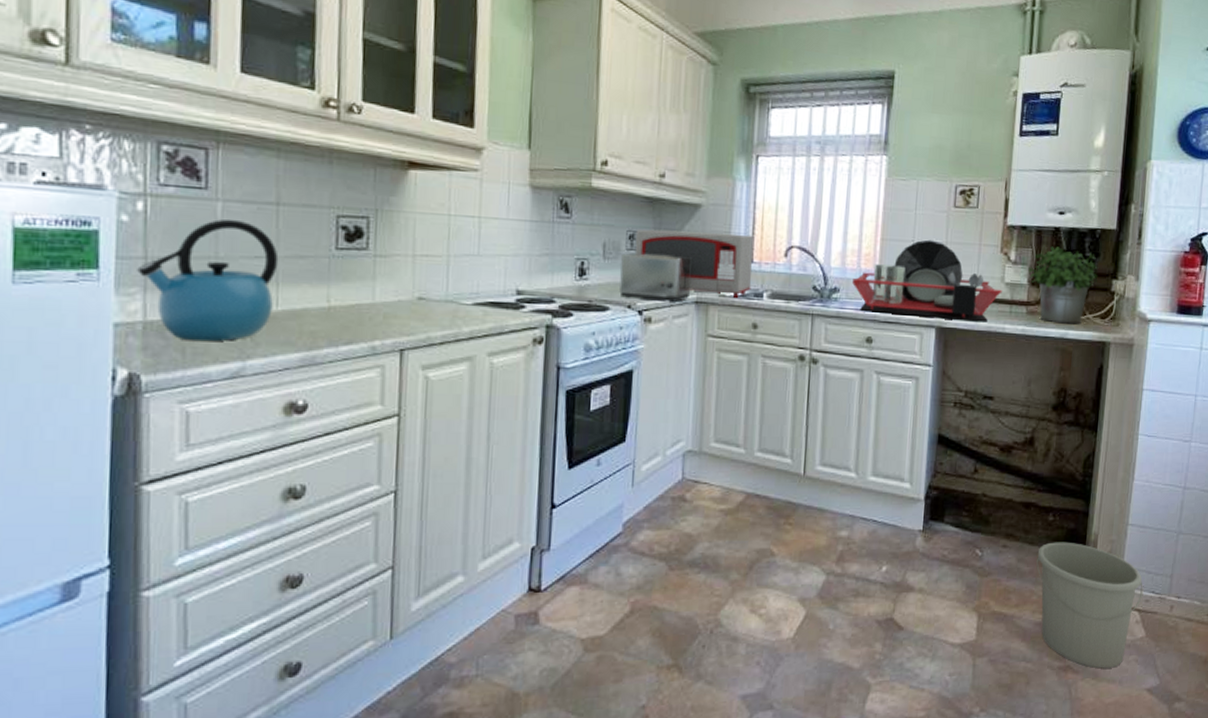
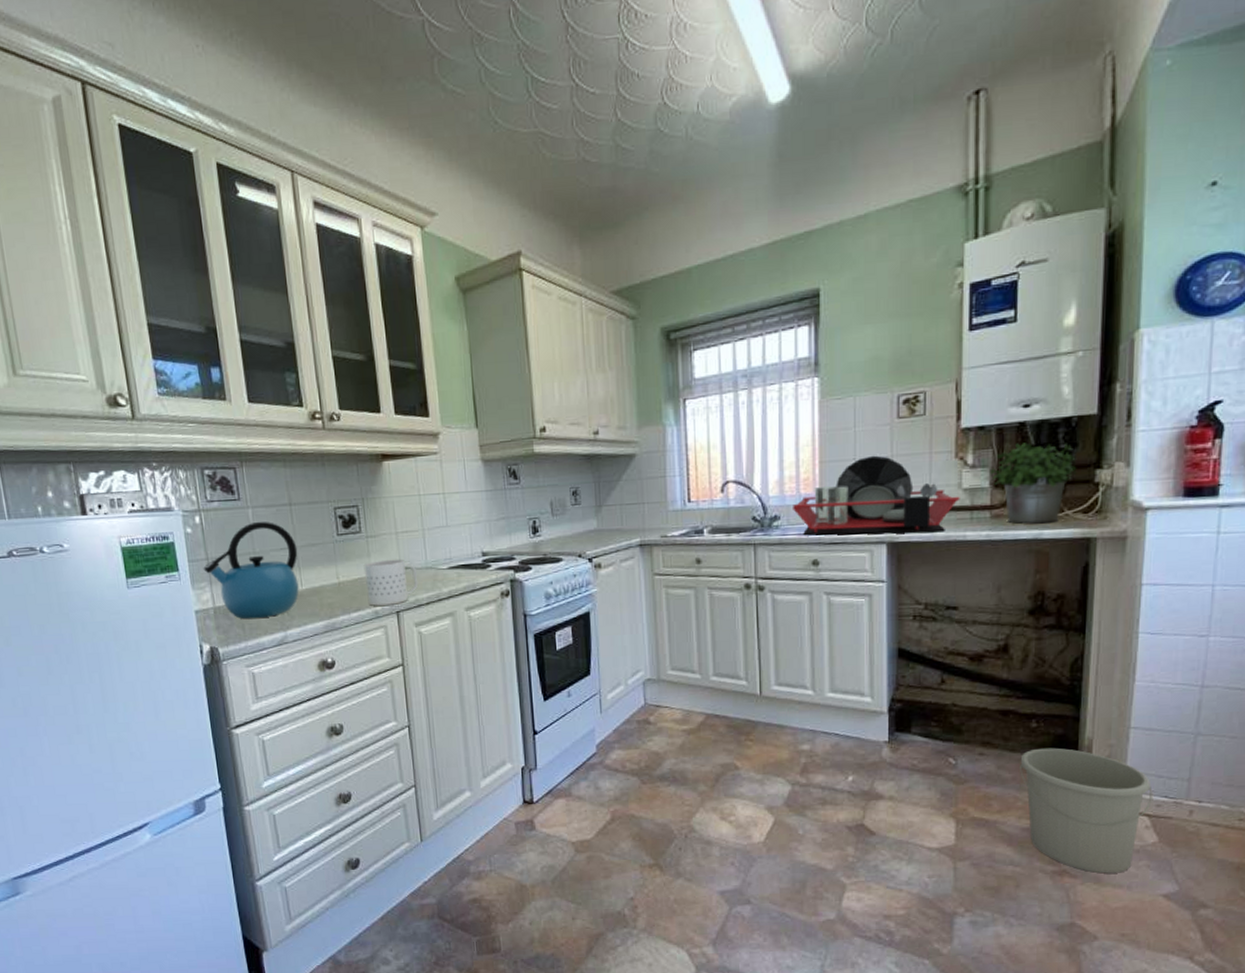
mug: none [364,285,433,341] -> present [363,559,419,606]
toaster: present [619,252,693,302] -> none [566,503,634,549]
microwave: present [634,229,753,299] -> none [578,476,691,538]

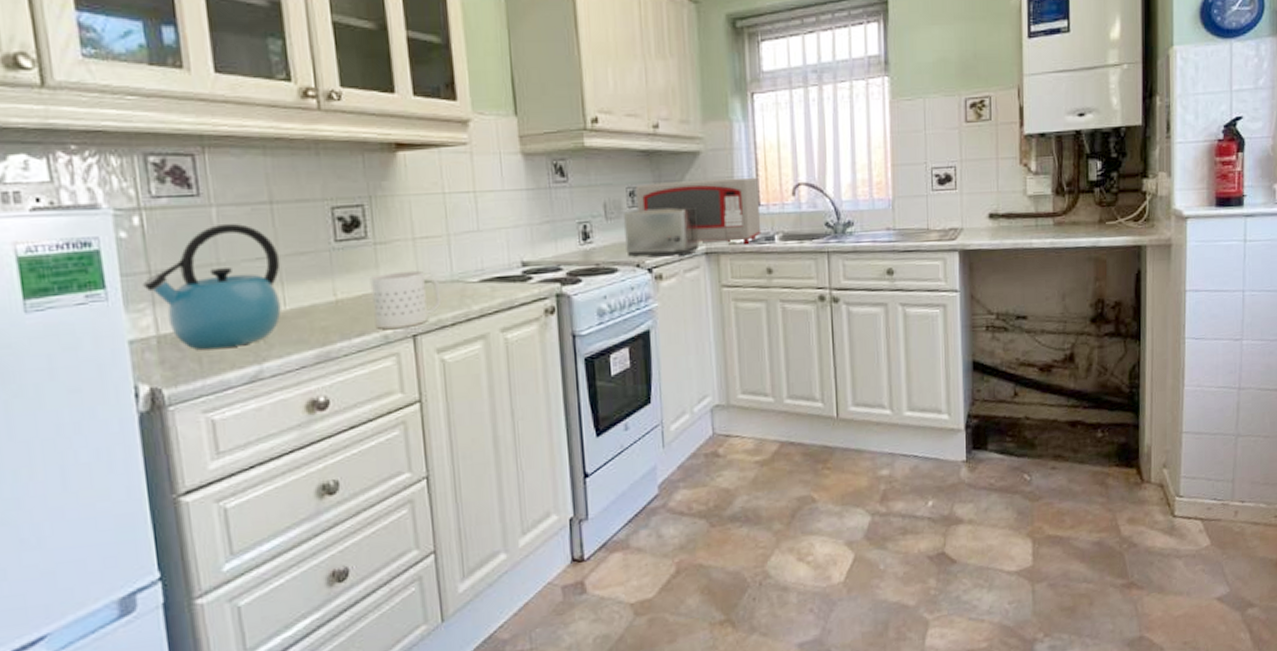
toaster: none [566,503,634,549] -> present [622,206,700,257]
microwave: none [578,476,691,538] -> present [635,177,762,246]
dish rack: present [793,455,960,536] -> none [866,159,1025,243]
potted plant: present [990,442,1077,524] -> none [1051,151,1127,232]
bucket: present [1019,748,1153,874] -> none [1088,457,1204,582]

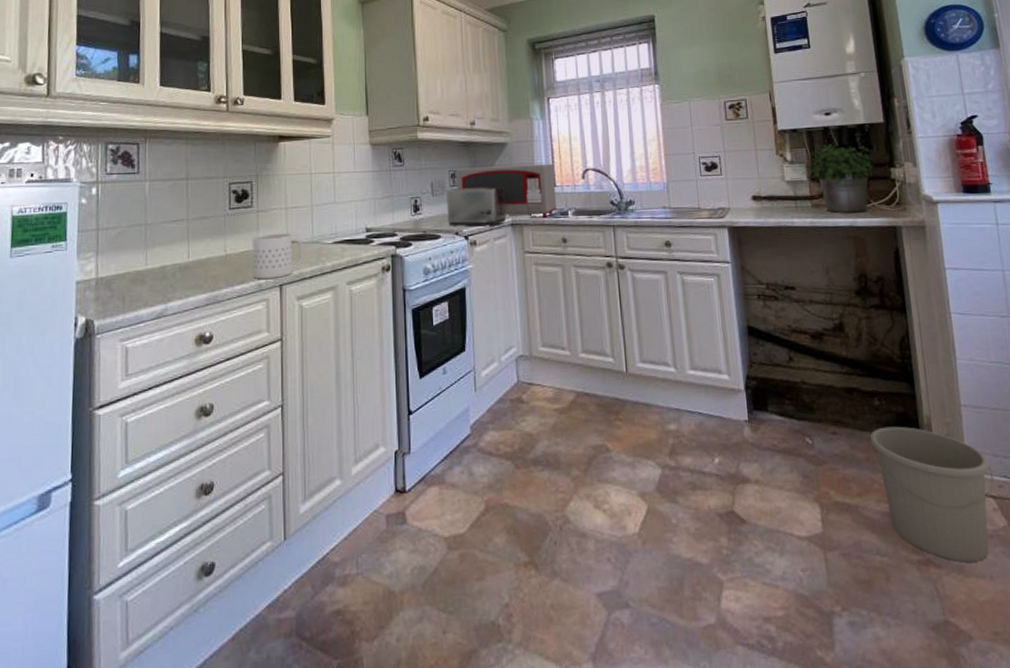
kettle: present [142,223,281,351] -> none [92,194,189,291]
potted plant: none [1051,151,1127,232] -> present [805,144,876,213]
bucket: none [1088,457,1204,582] -> present [869,426,994,562]

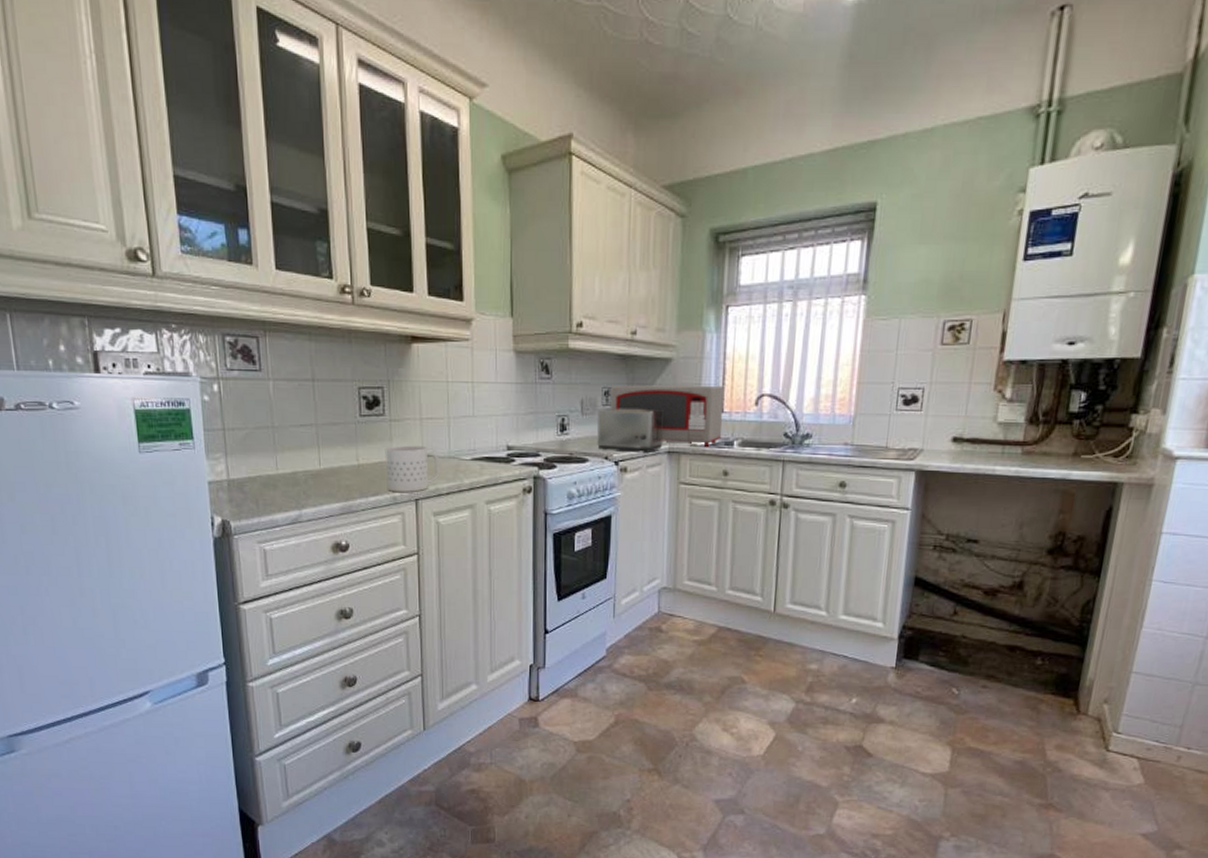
potted plant: present [805,144,876,213] -> none [1026,381,1114,464]
bucket: present [869,426,994,562] -> none [1019,685,1145,810]

